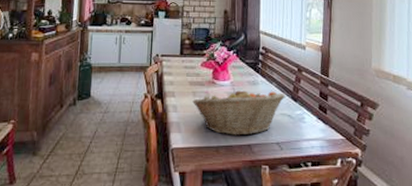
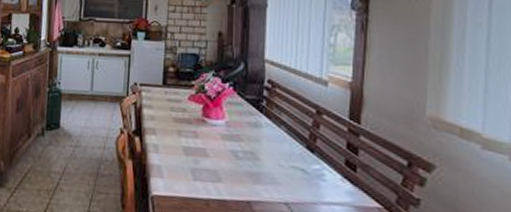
fruit basket: present [192,88,285,136] -> none [177,129,298,190]

